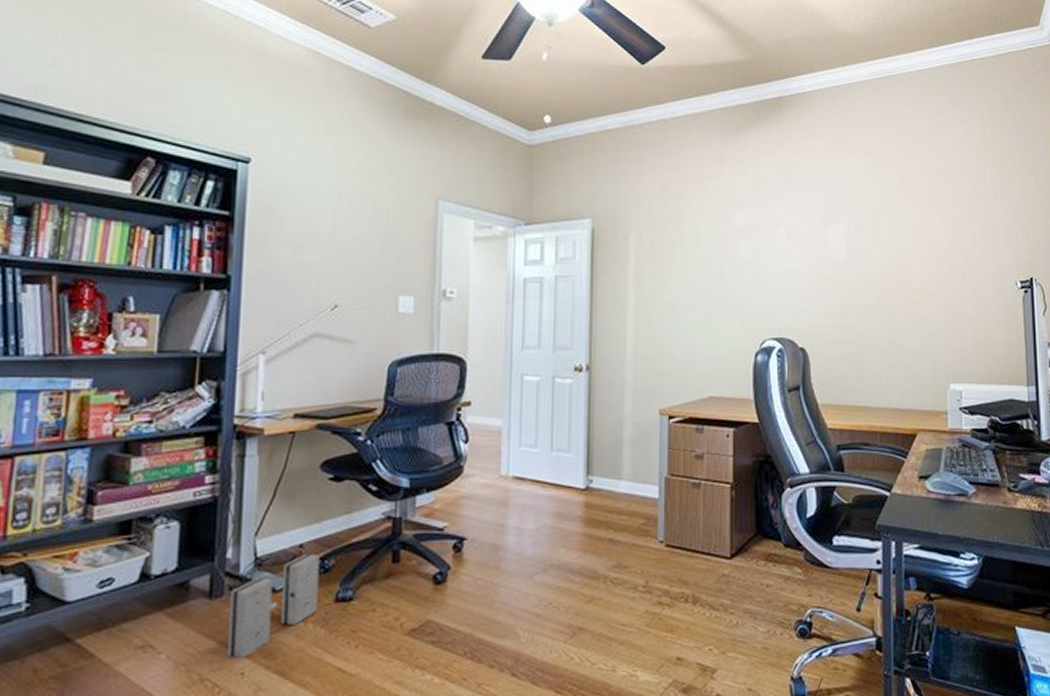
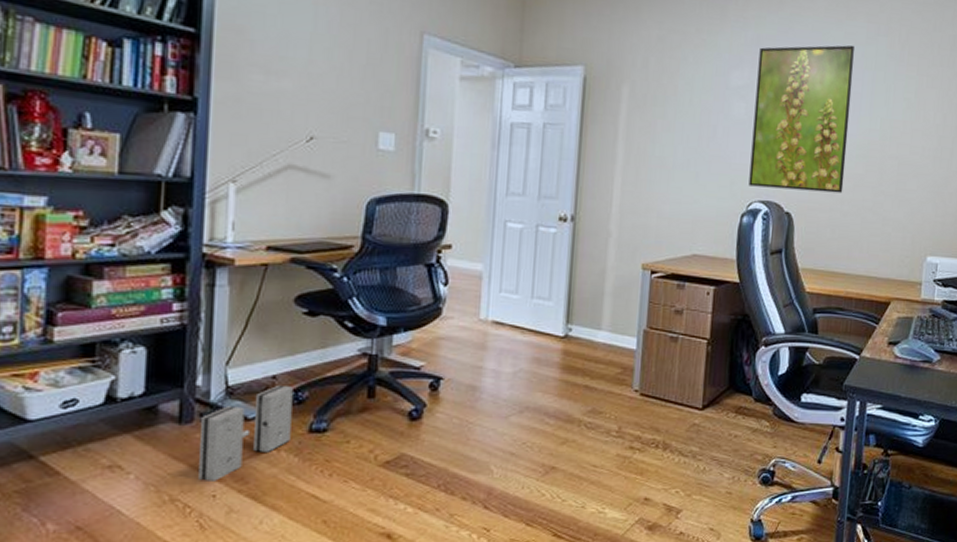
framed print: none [760,178,856,325] -> present [748,45,856,193]

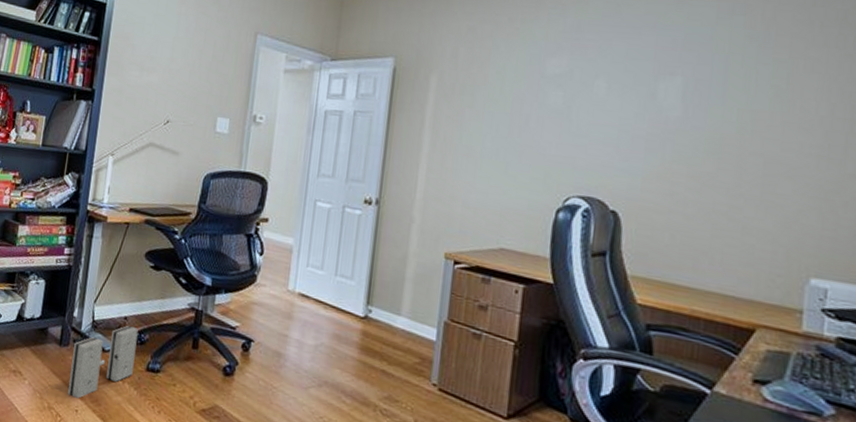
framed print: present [748,45,856,193] -> none [566,26,702,194]

